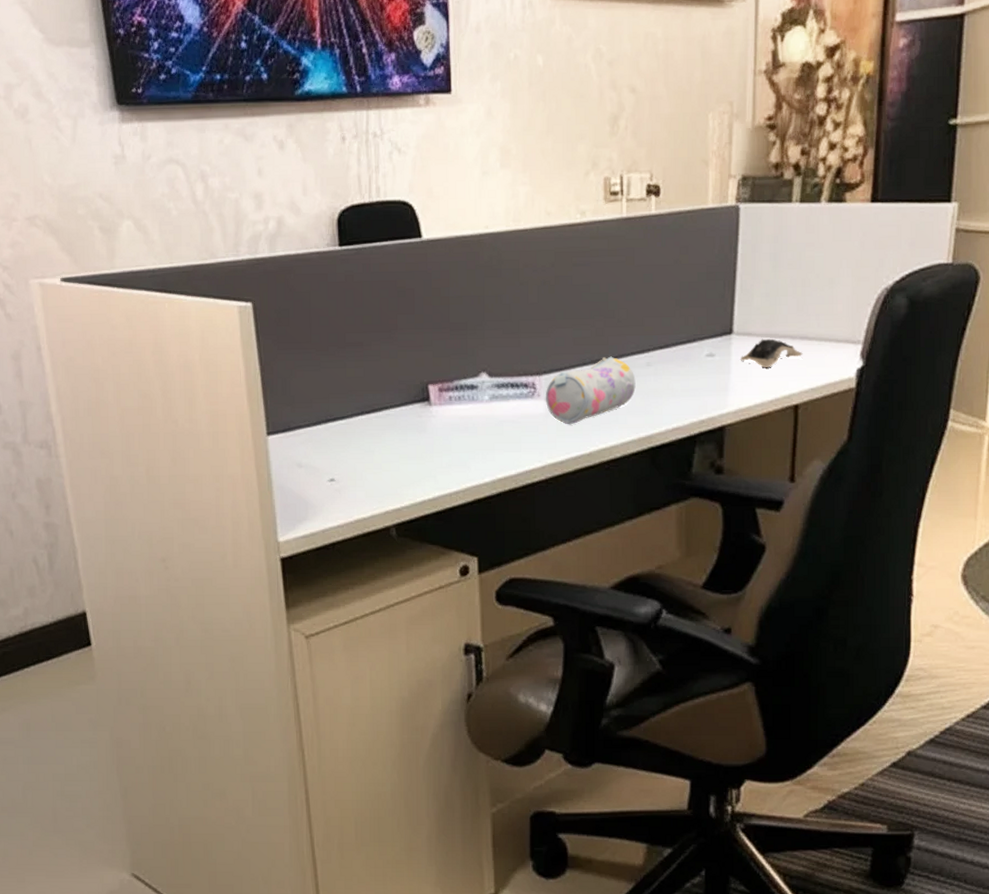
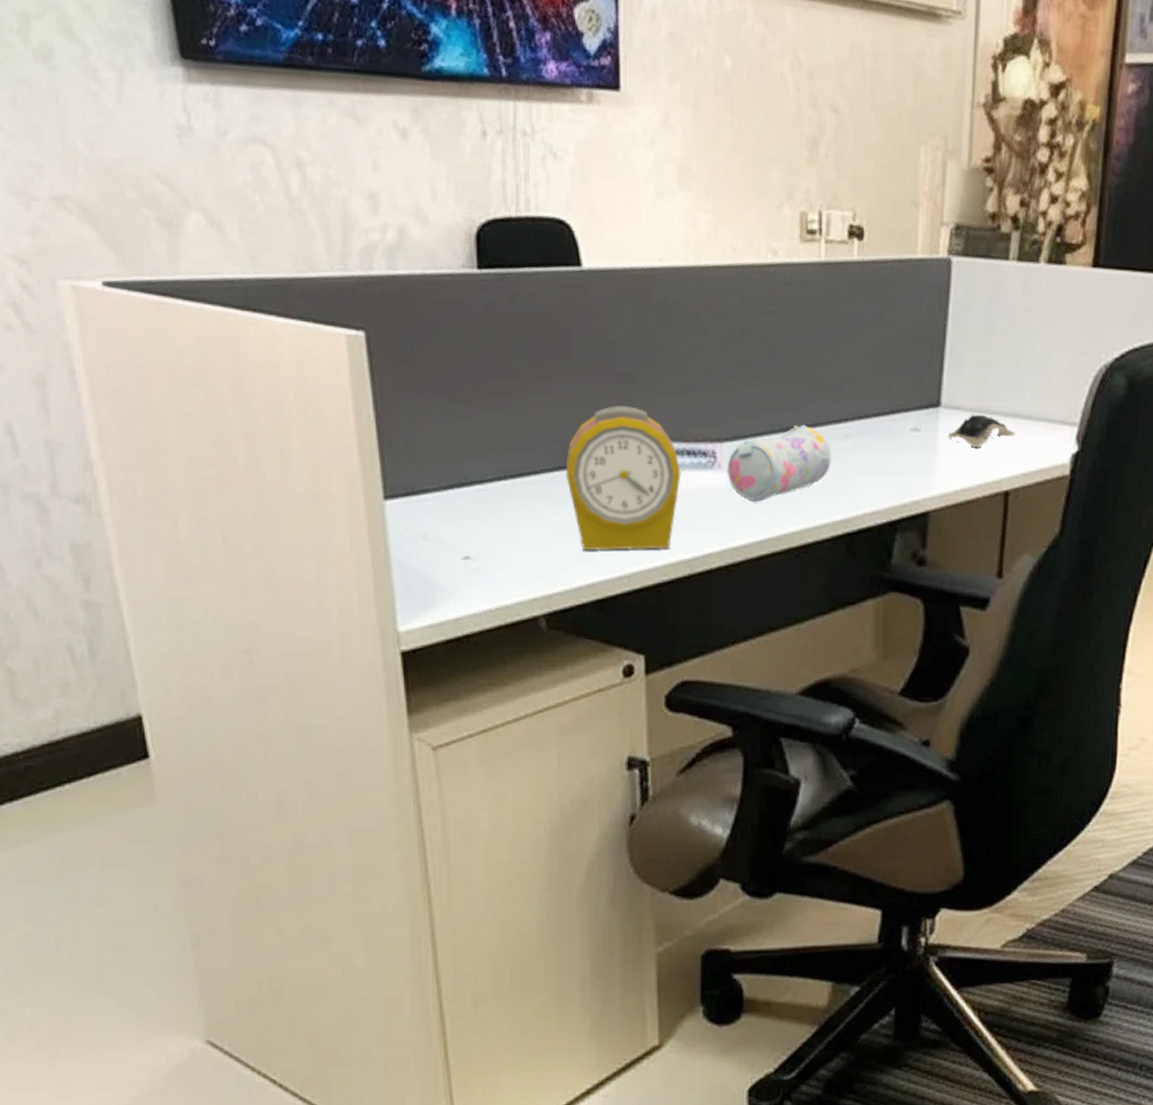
alarm clock: none [410,349,507,470] -> present [565,406,681,551]

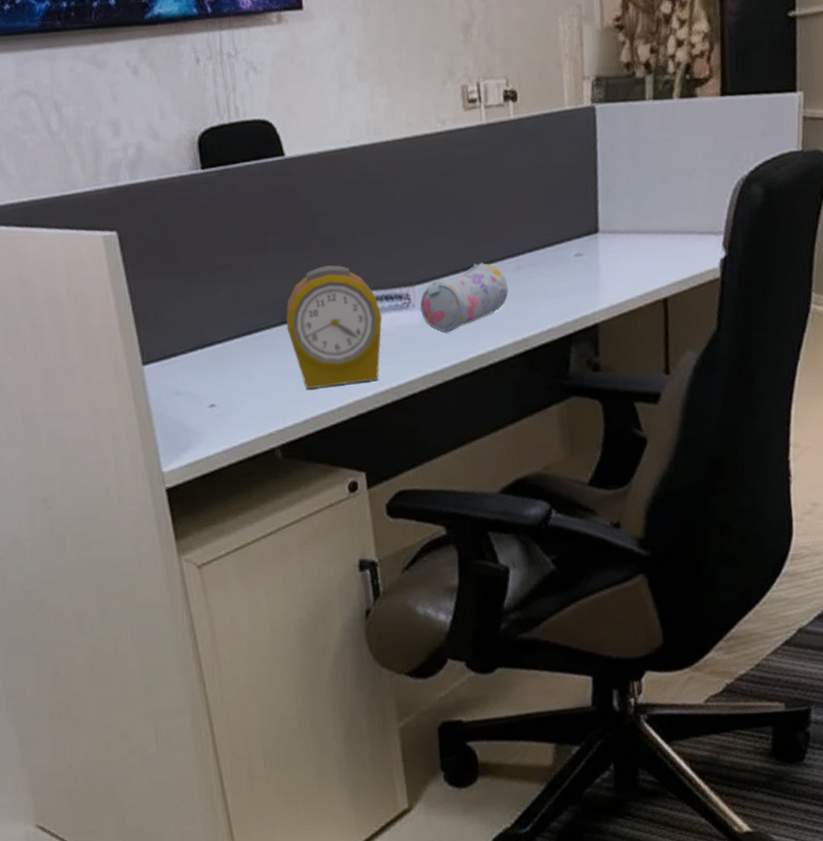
computer mouse: present [947,414,1015,448] -> none [607,235,668,264]

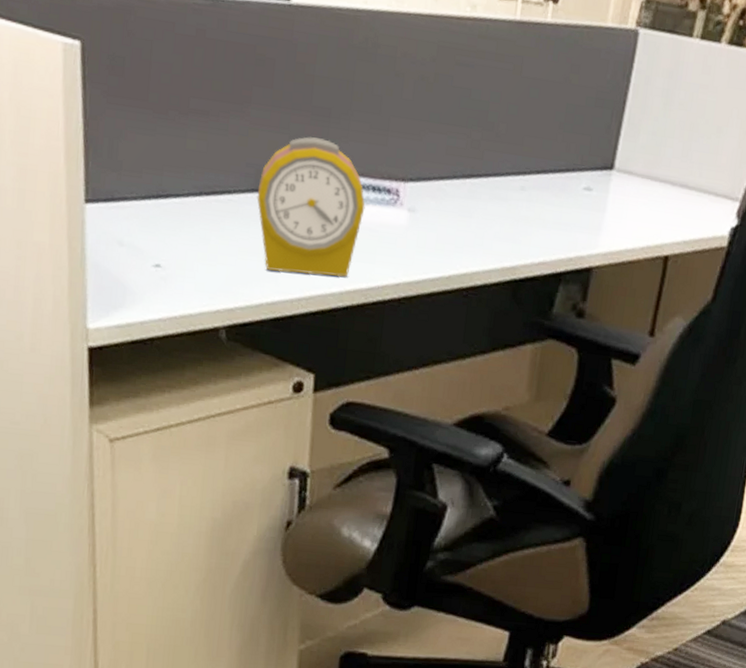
pencil case: present [420,262,509,334] -> none [408,173,507,243]

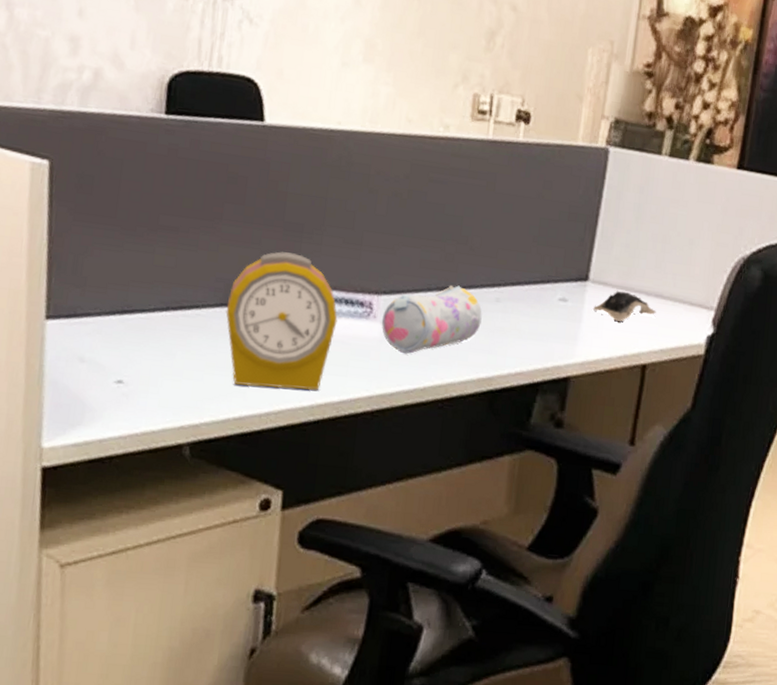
pencil case: none [408,173,507,243] -> present [381,285,482,355]
computer mouse: none [617,180,681,213] -> present [592,290,656,322]

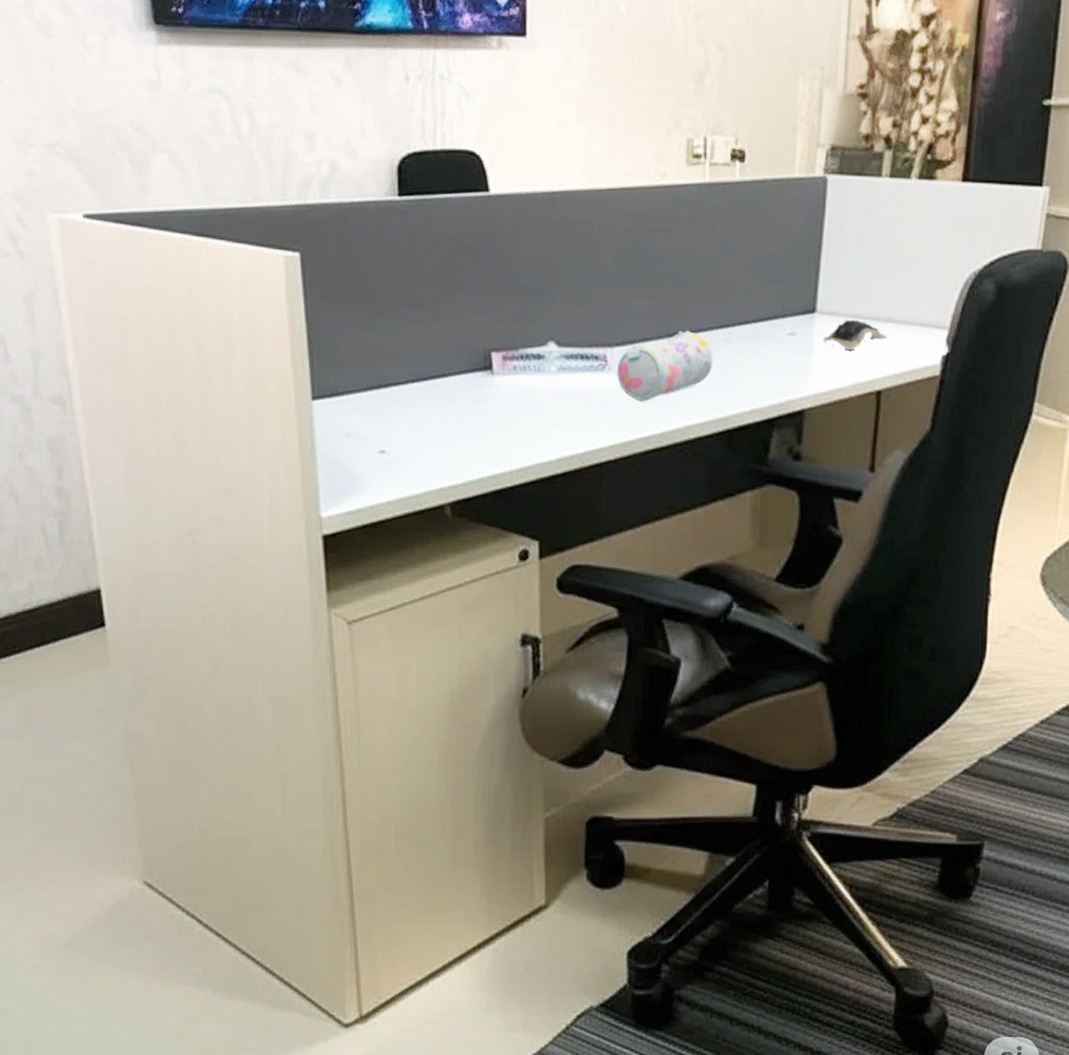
alarm clock: present [226,251,338,390] -> none [471,315,575,446]

